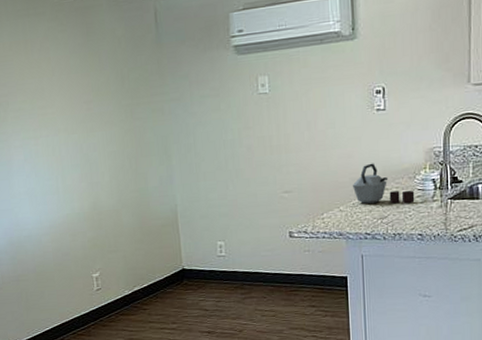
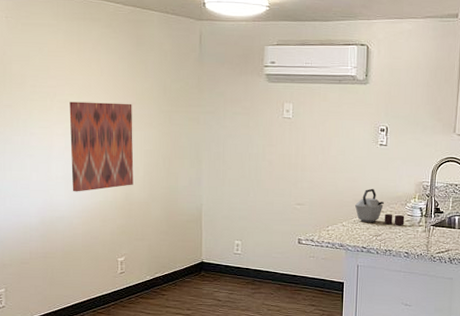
wall art: none [23,102,100,207] -> present [69,101,134,192]

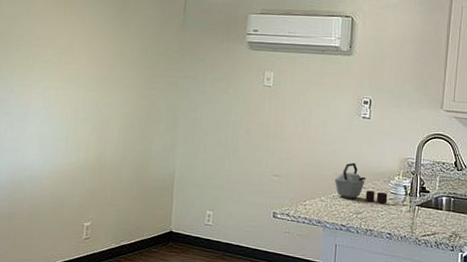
wall art: present [69,101,134,192] -> none [45,61,113,152]

